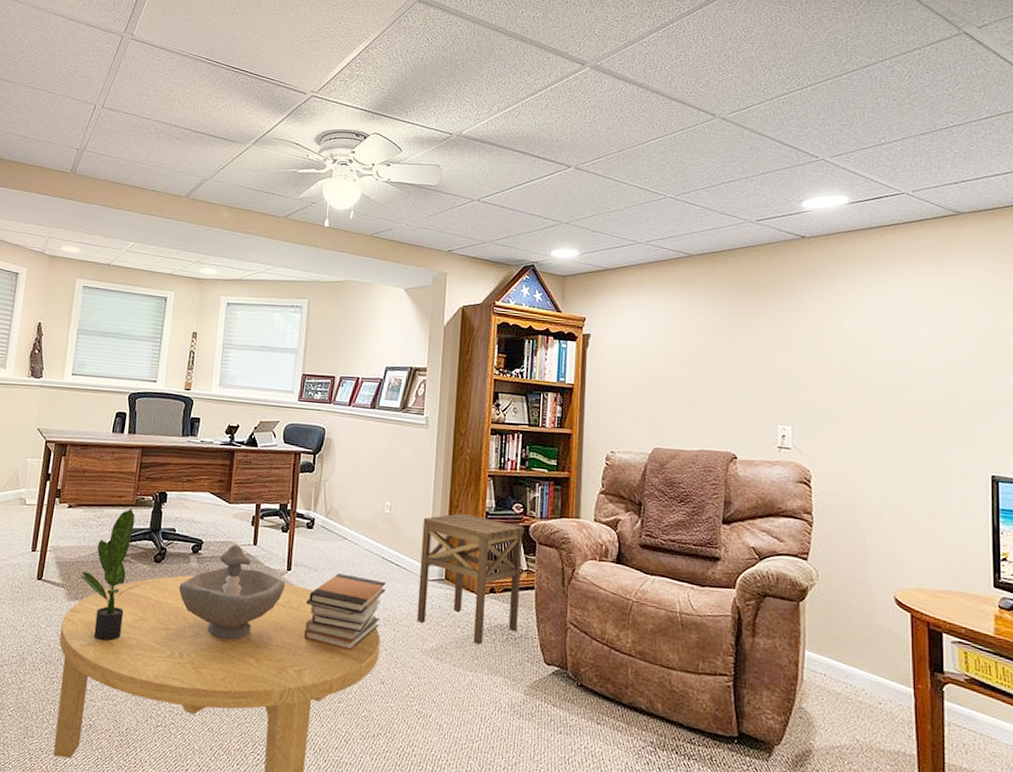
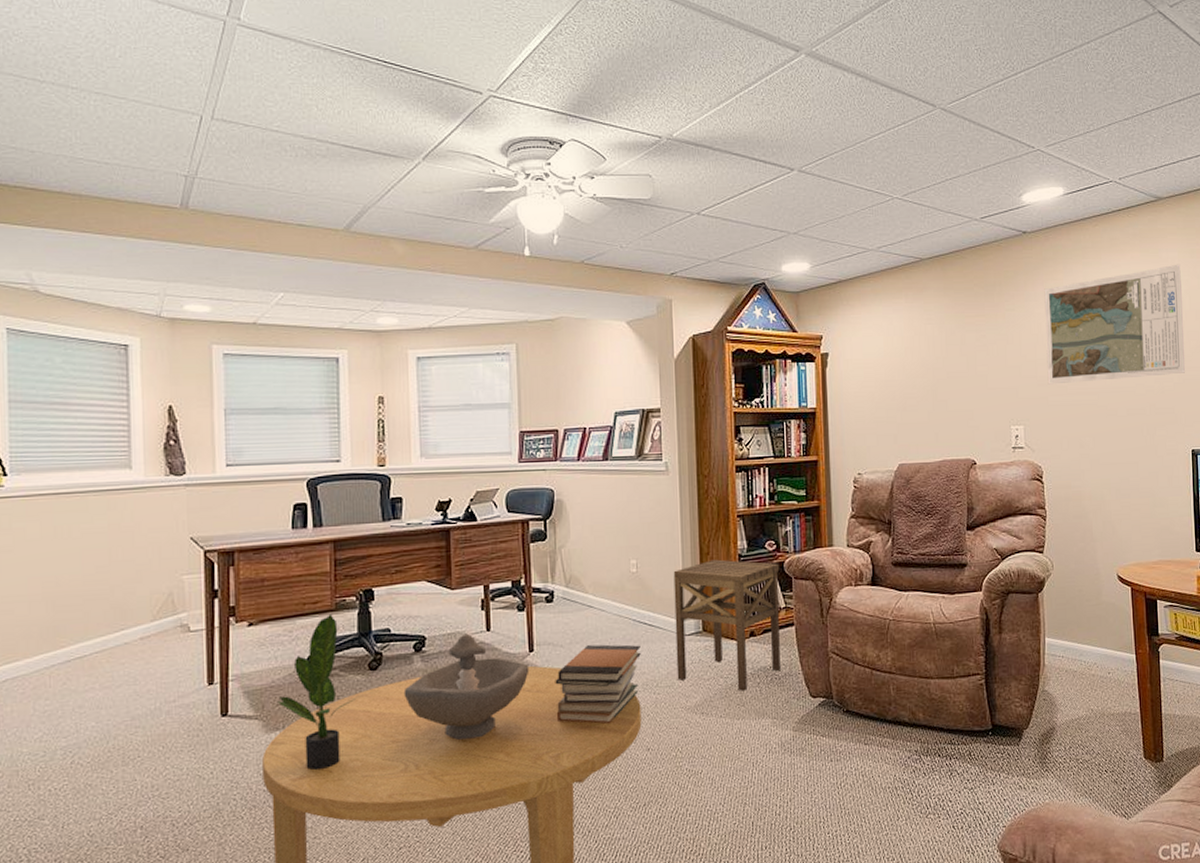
map: none [821,280,985,394] -> present [1044,264,1185,385]

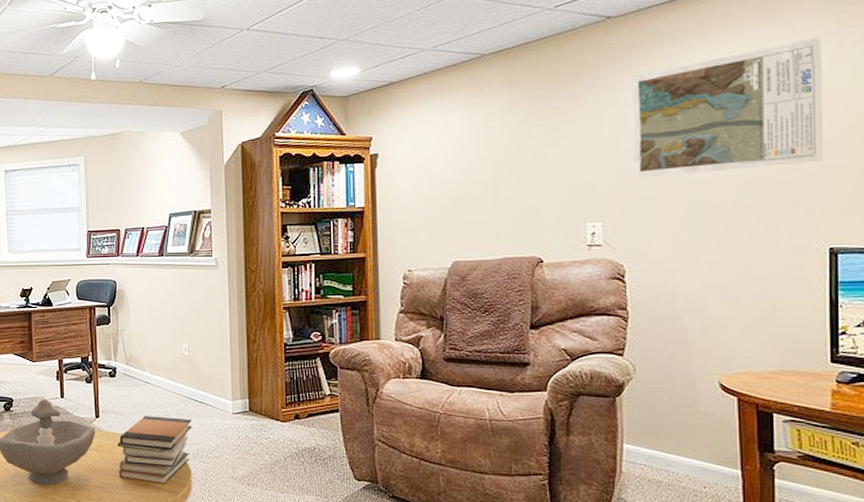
side table: present [673,559,781,691] -> none [222,347,325,468]

